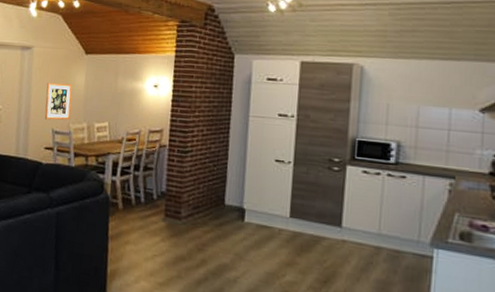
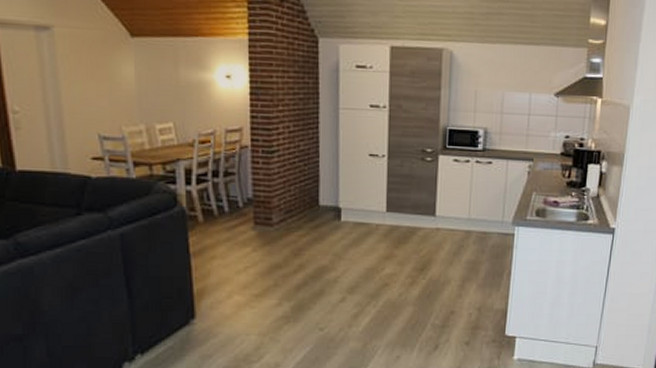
wall art: present [45,82,73,121] -> none [82,74,122,123]

